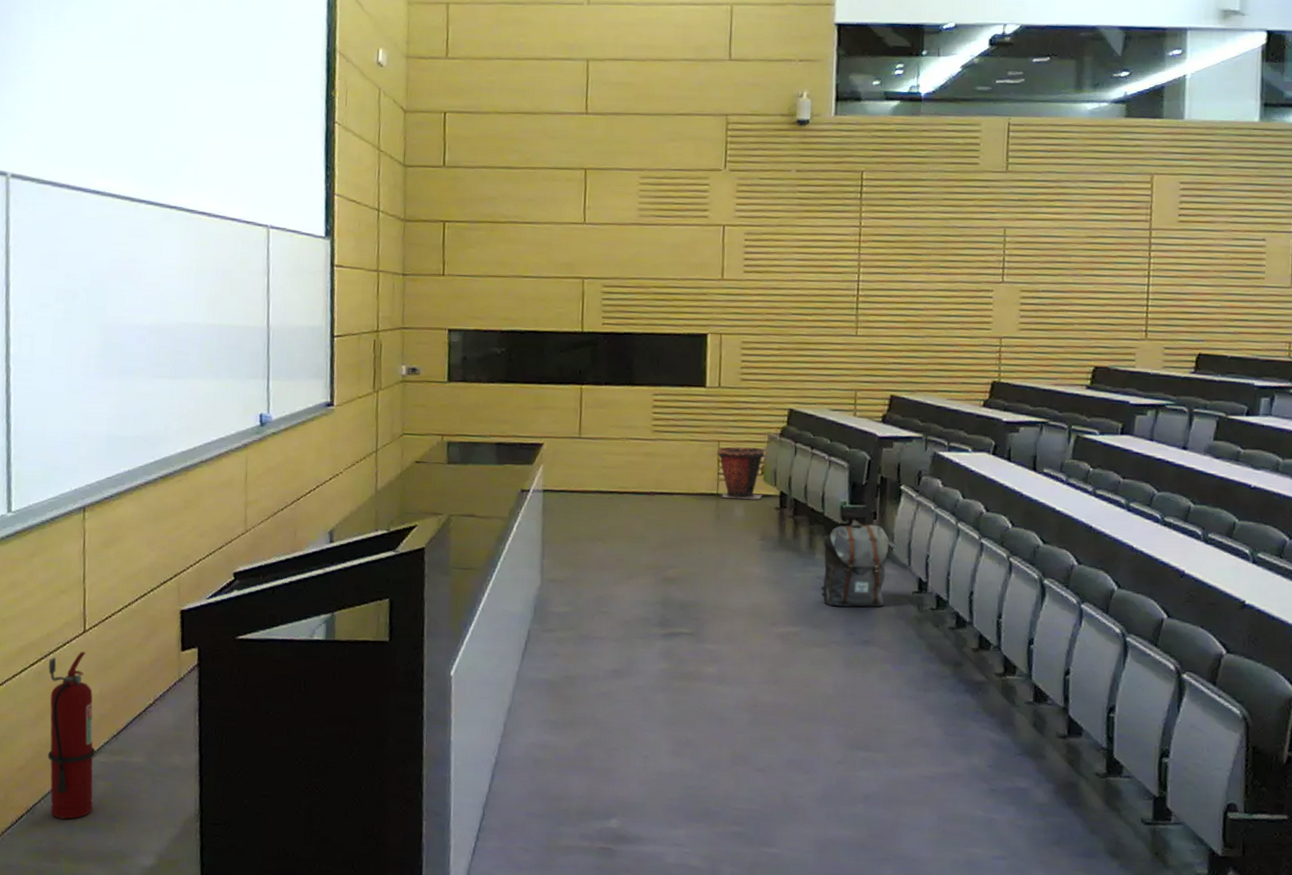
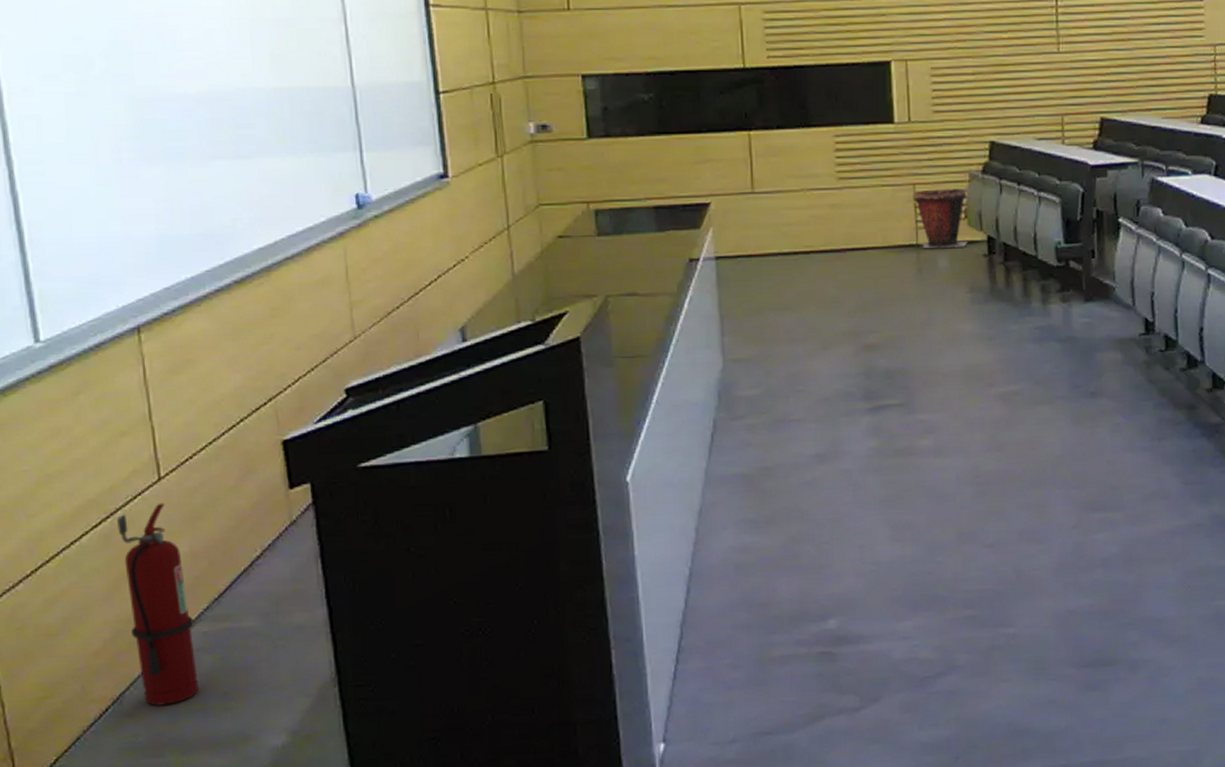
backpack: present [820,522,889,607] -> none [1040,263,1110,359]

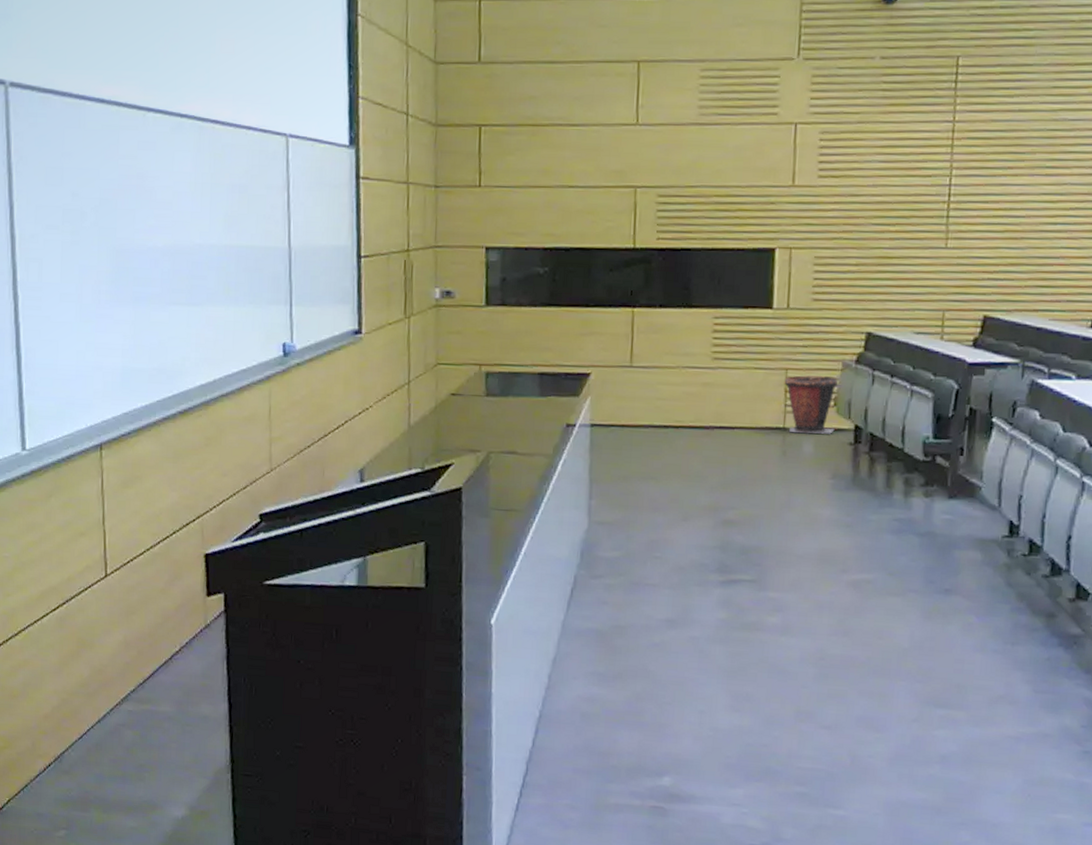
fire extinguisher: present [117,503,199,706] -> none [71,596,122,769]

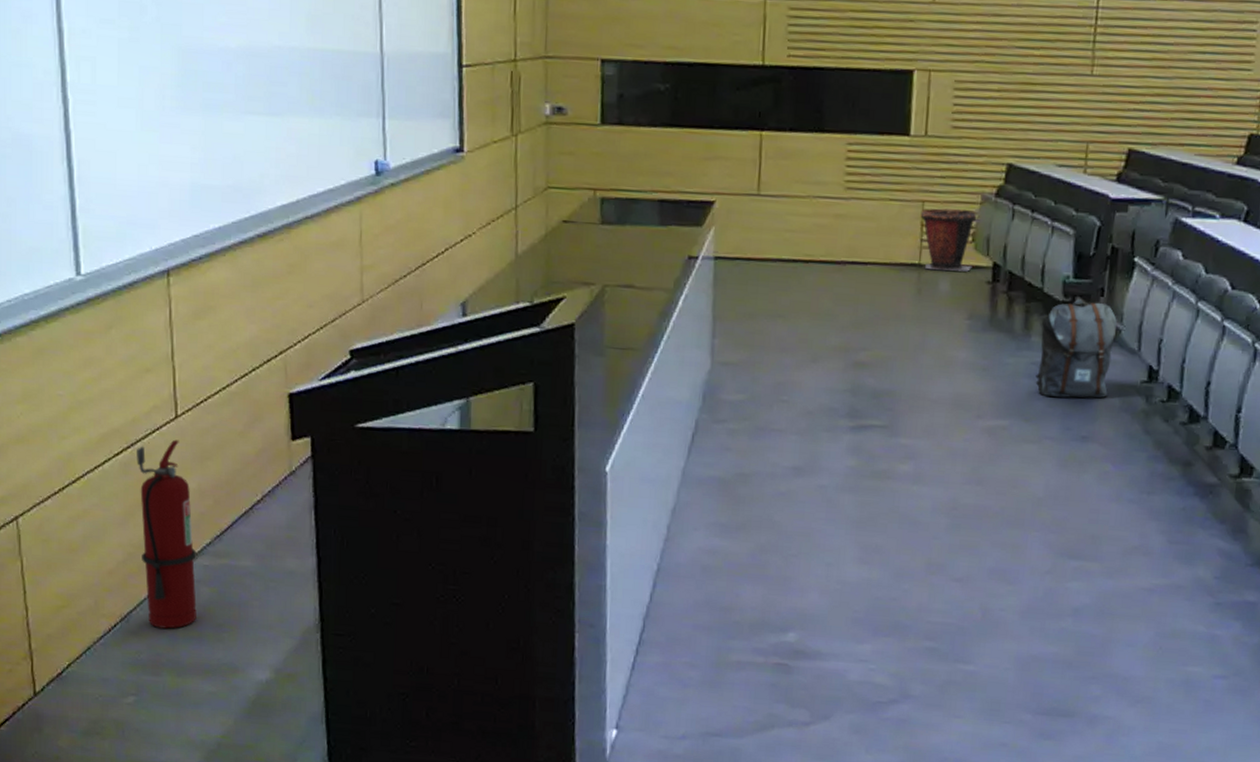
fire extinguisher: none [71,596,122,769] -> present [137,439,197,629]
backpack: none [898,458,977,553] -> present [1035,299,1117,398]

